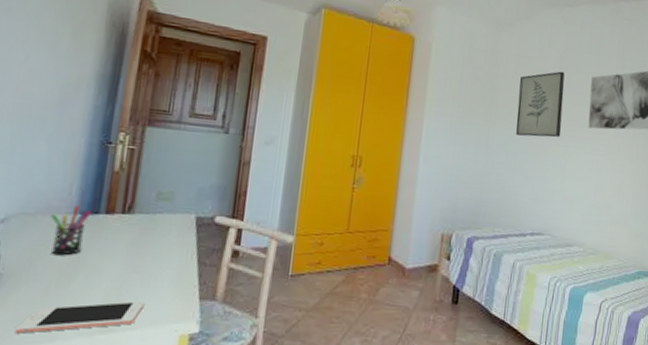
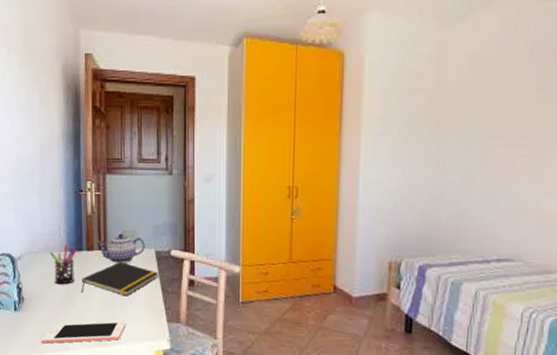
notepad: none [88,228,197,270] -> present [81,262,159,297]
teapot: none [119,194,185,231] -> present [96,233,145,264]
wall art: present [516,71,565,138] -> none [473,65,538,149]

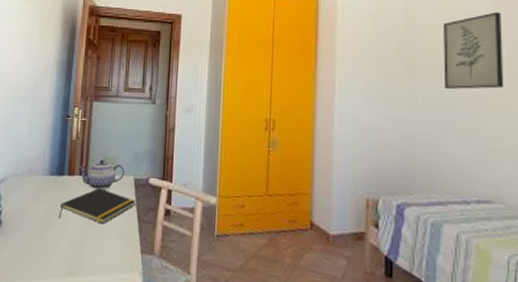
cell phone: present [41,321,126,344] -> none [13,250,100,271]
pen holder: present [50,245,77,285] -> none [32,169,59,209]
wall art: none [473,65,538,149] -> present [443,12,504,89]

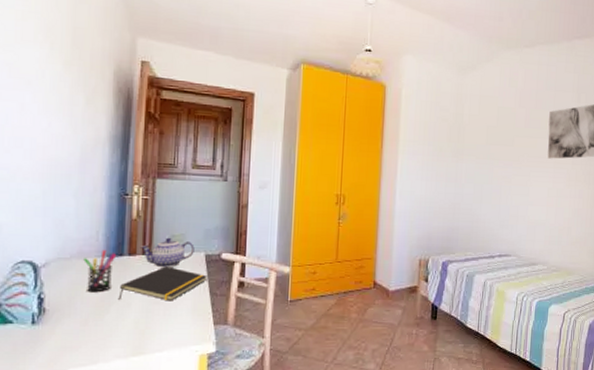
pen holder: none [32,169,59,209] -> present [83,250,117,293]
wall art: present [443,12,504,89] -> none [481,108,525,169]

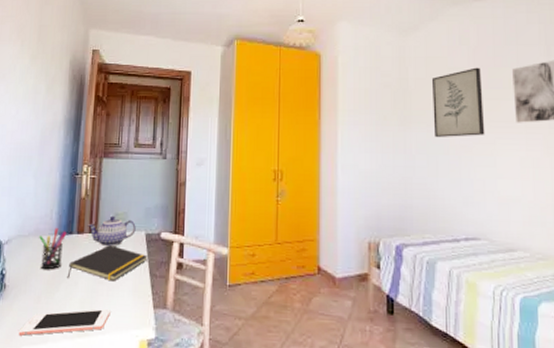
cell phone: none [63,328,168,358] -> present [18,309,111,336]
wall art: none [481,108,525,169] -> present [432,67,485,137]

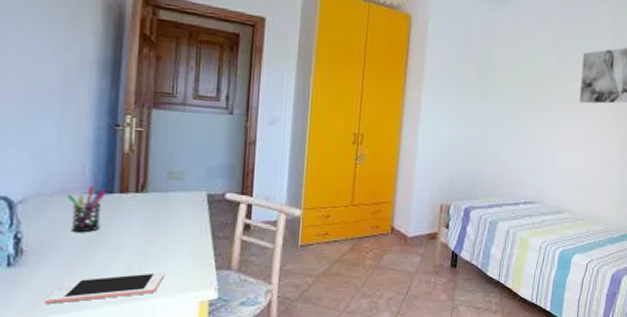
notepad: present [67,245,148,282] -> none [108,206,209,244]
teapot: present [87,215,136,247] -> none [132,174,195,208]
wall art: present [432,67,485,137] -> none [510,48,558,113]

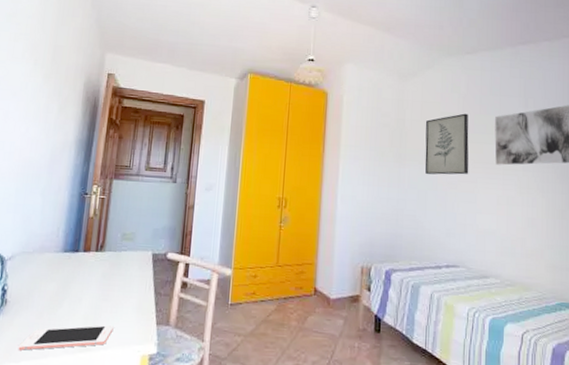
pen holder: present [67,186,106,233] -> none [44,246,73,287]
wall art: none [510,48,558,113] -> present [425,113,469,175]

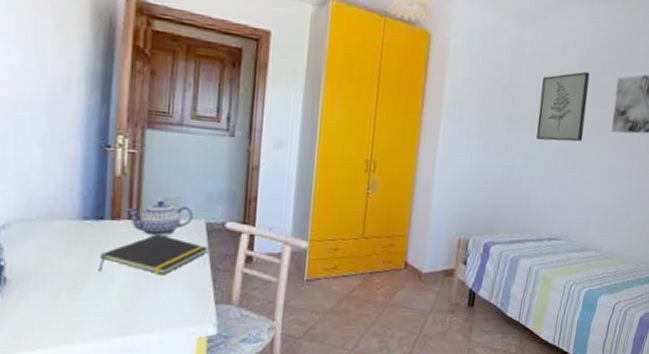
cell phone: present [18,325,114,351] -> none [30,305,160,337]
notepad: none [71,264,153,299] -> present [98,234,208,276]
teapot: none [94,235,143,266] -> present [125,200,193,237]

